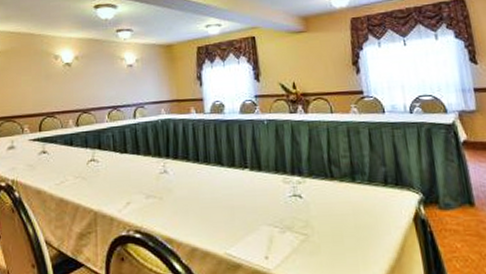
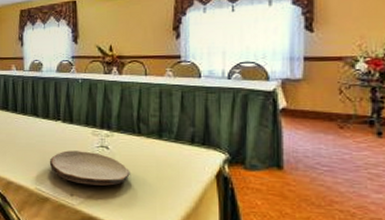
plate: none [238,202,329,243] -> present [49,150,131,186]

